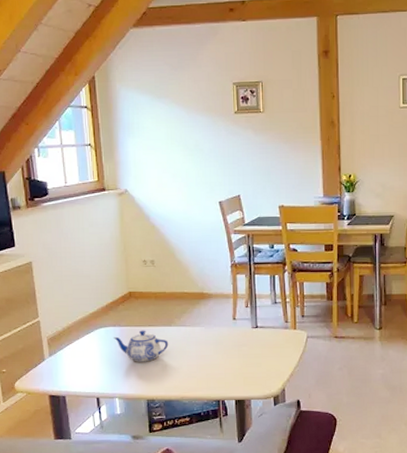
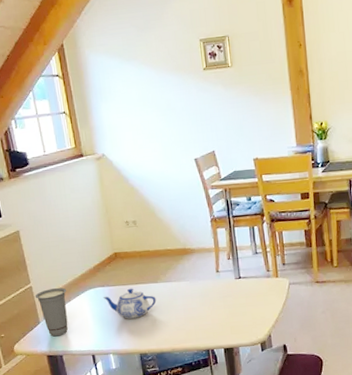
cup: none [42,325,76,376] -> present [34,288,68,337]

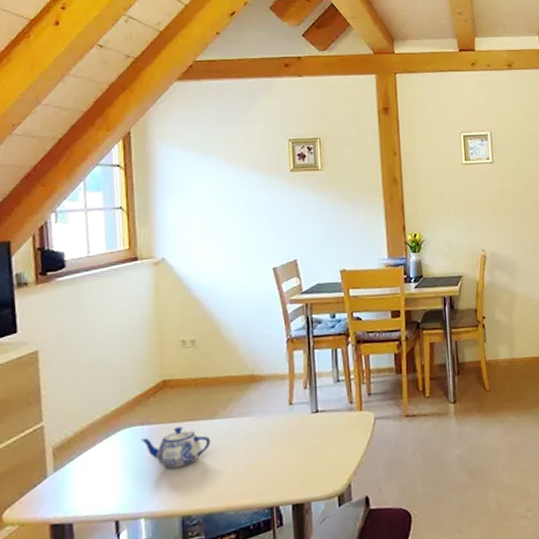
cup: present [34,288,68,337] -> none [45,427,93,497]

